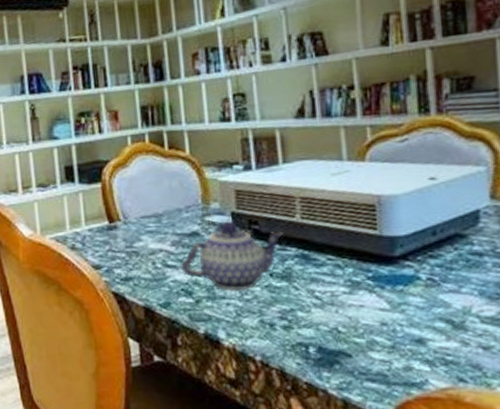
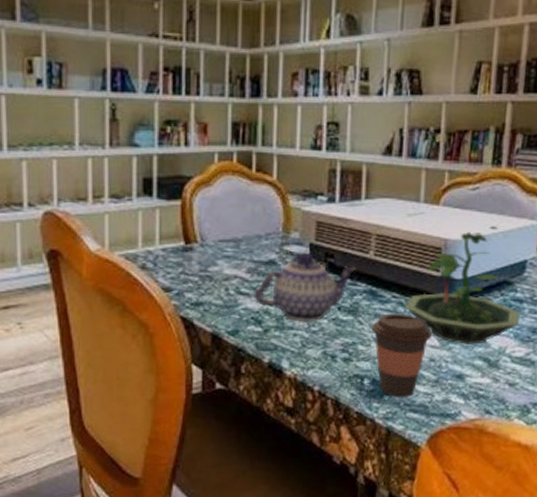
coffee cup: none [309,276,380,367] -> present [371,313,433,398]
terrarium: none [342,185,483,306] -> present [404,231,520,344]

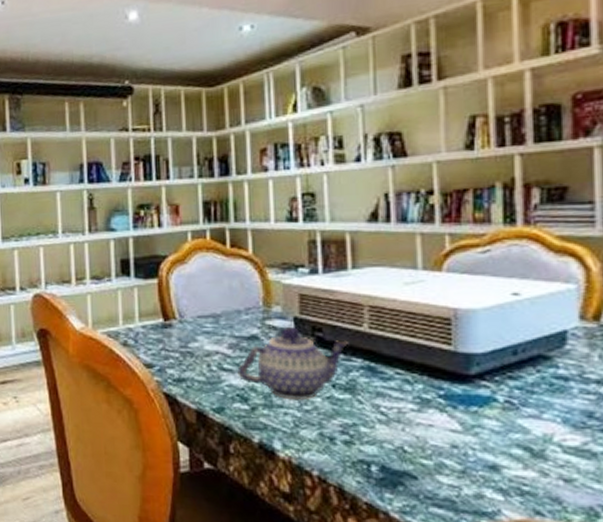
coffee cup: present [371,313,433,398] -> none [374,392,451,490]
terrarium: present [404,231,520,344] -> none [412,299,567,430]

